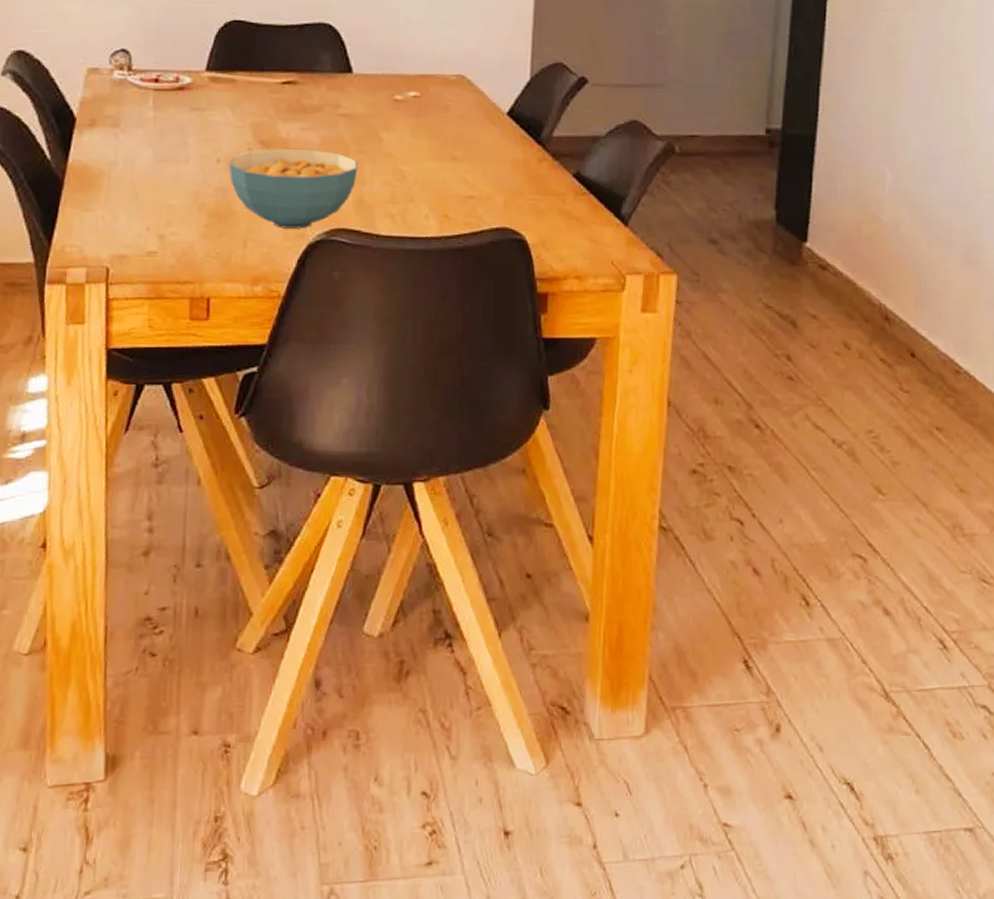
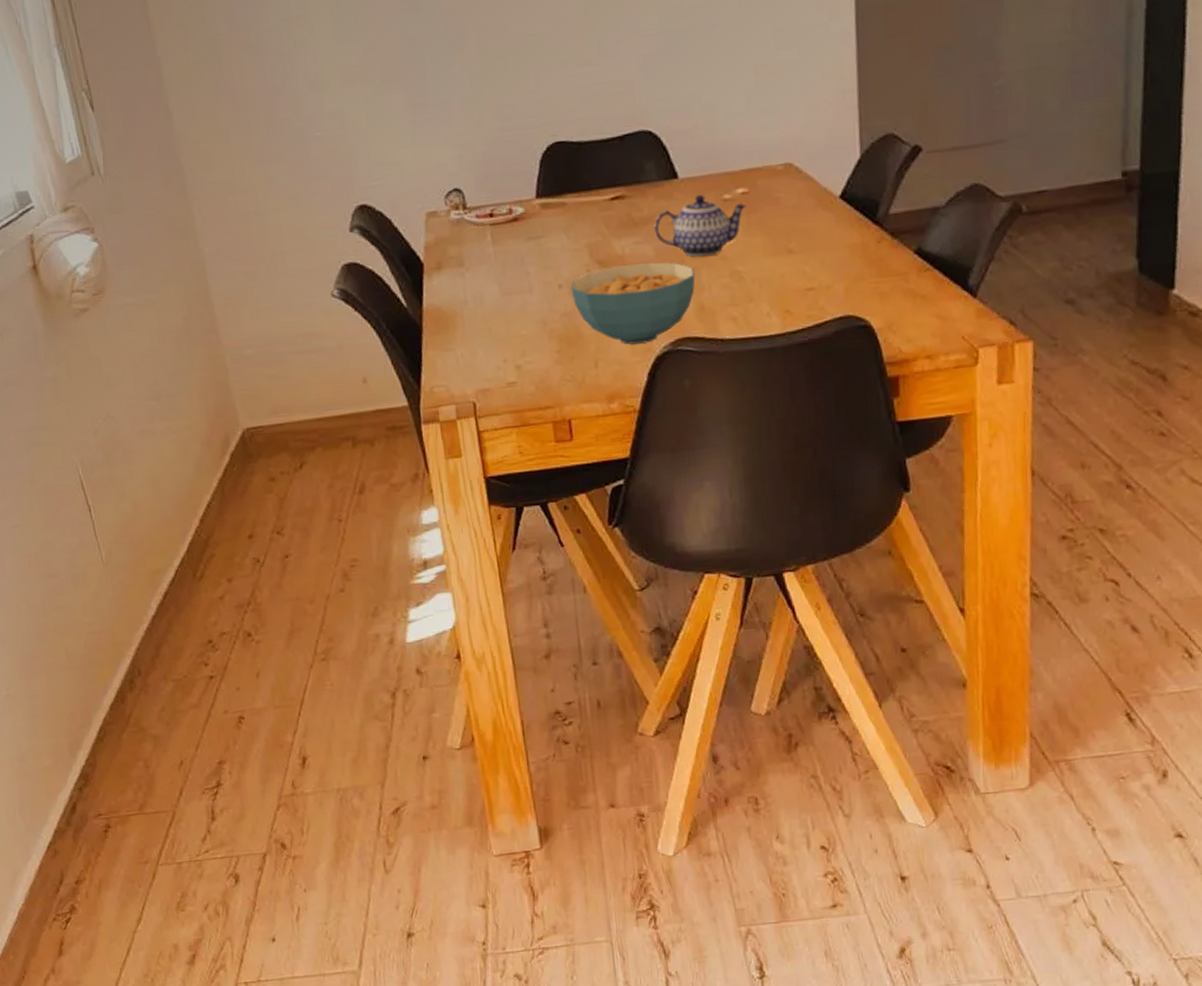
teapot: none [323,92,417,151] -> present [654,195,747,257]

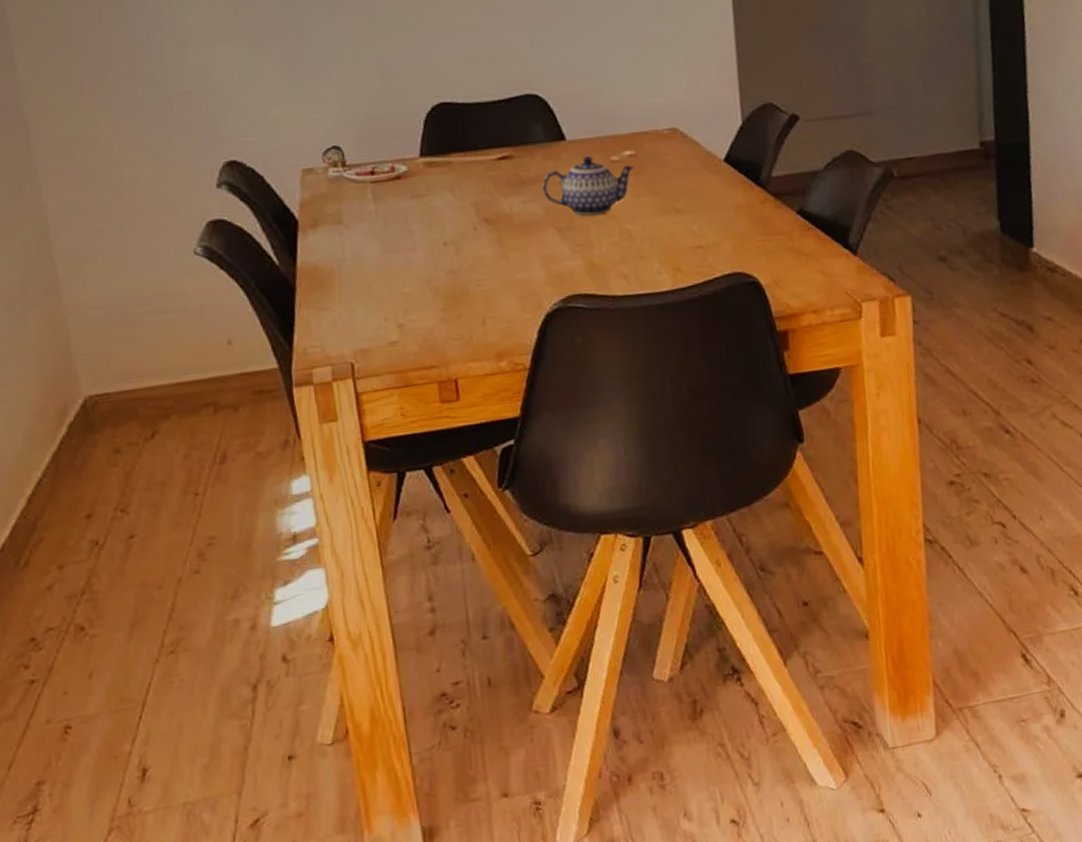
cereal bowl: present [570,262,695,345] -> none [456,220,585,302]

